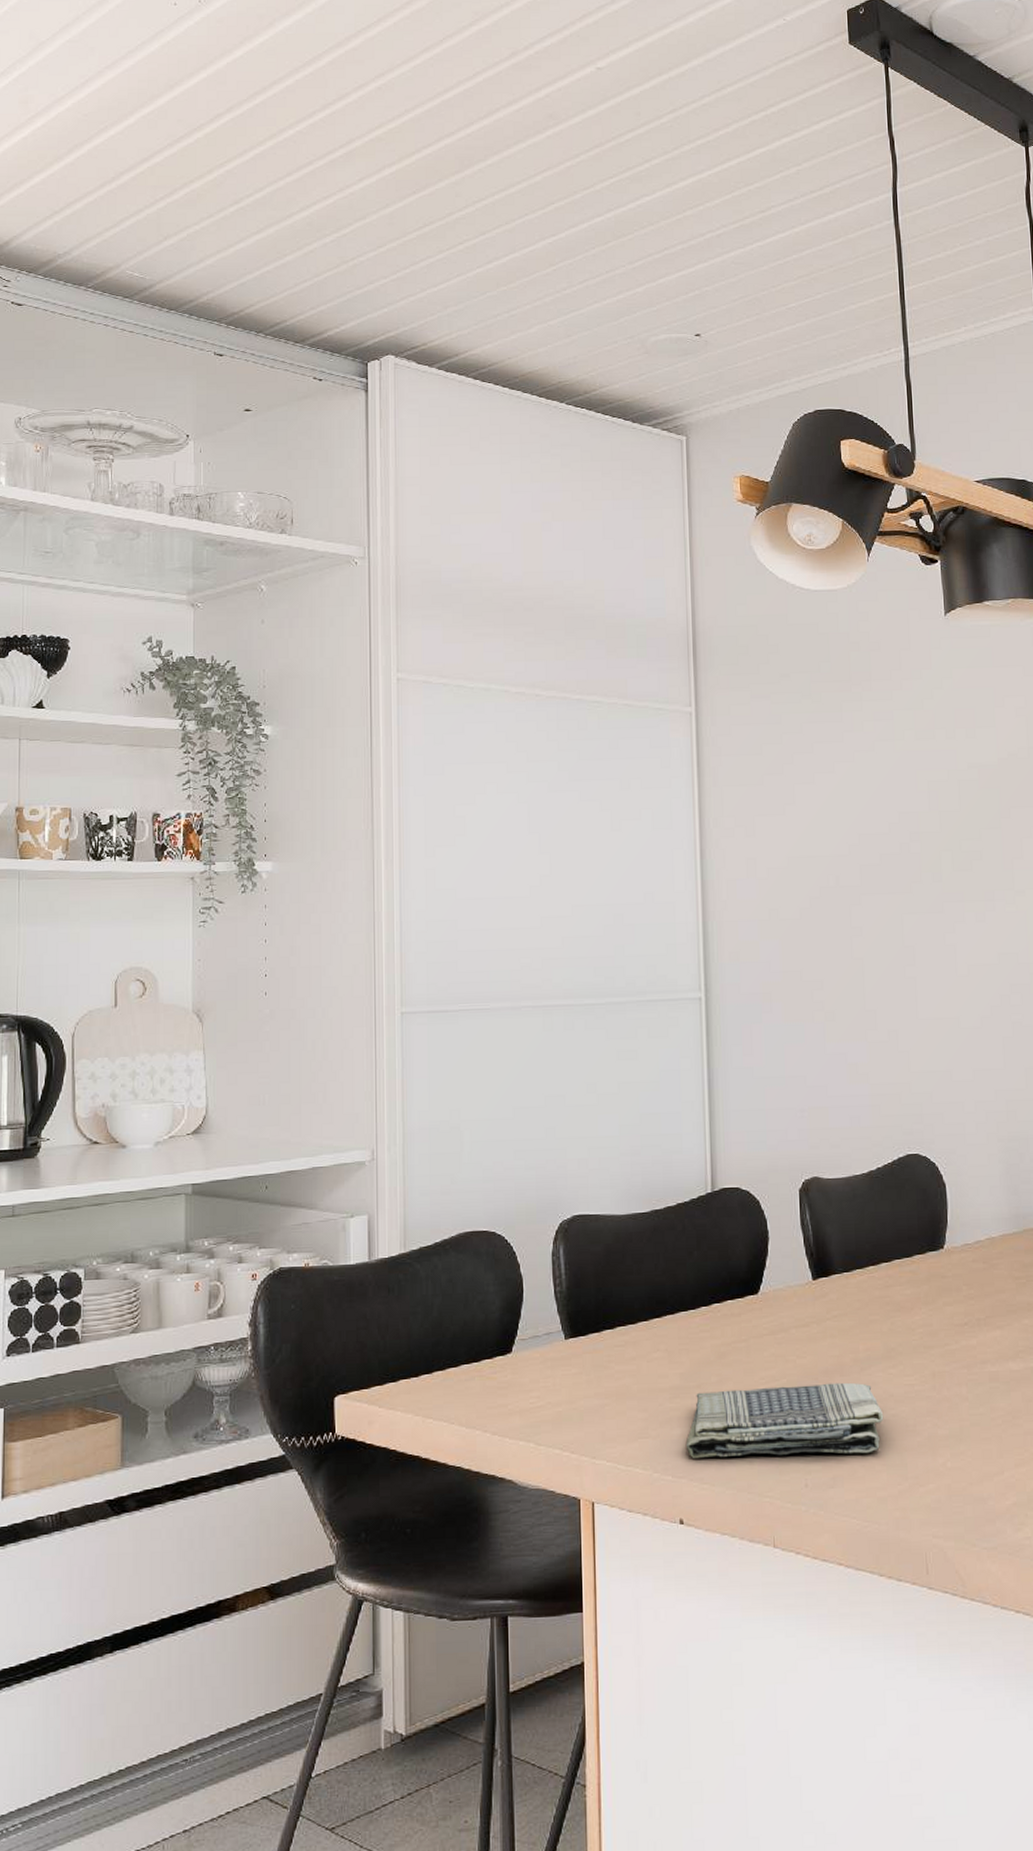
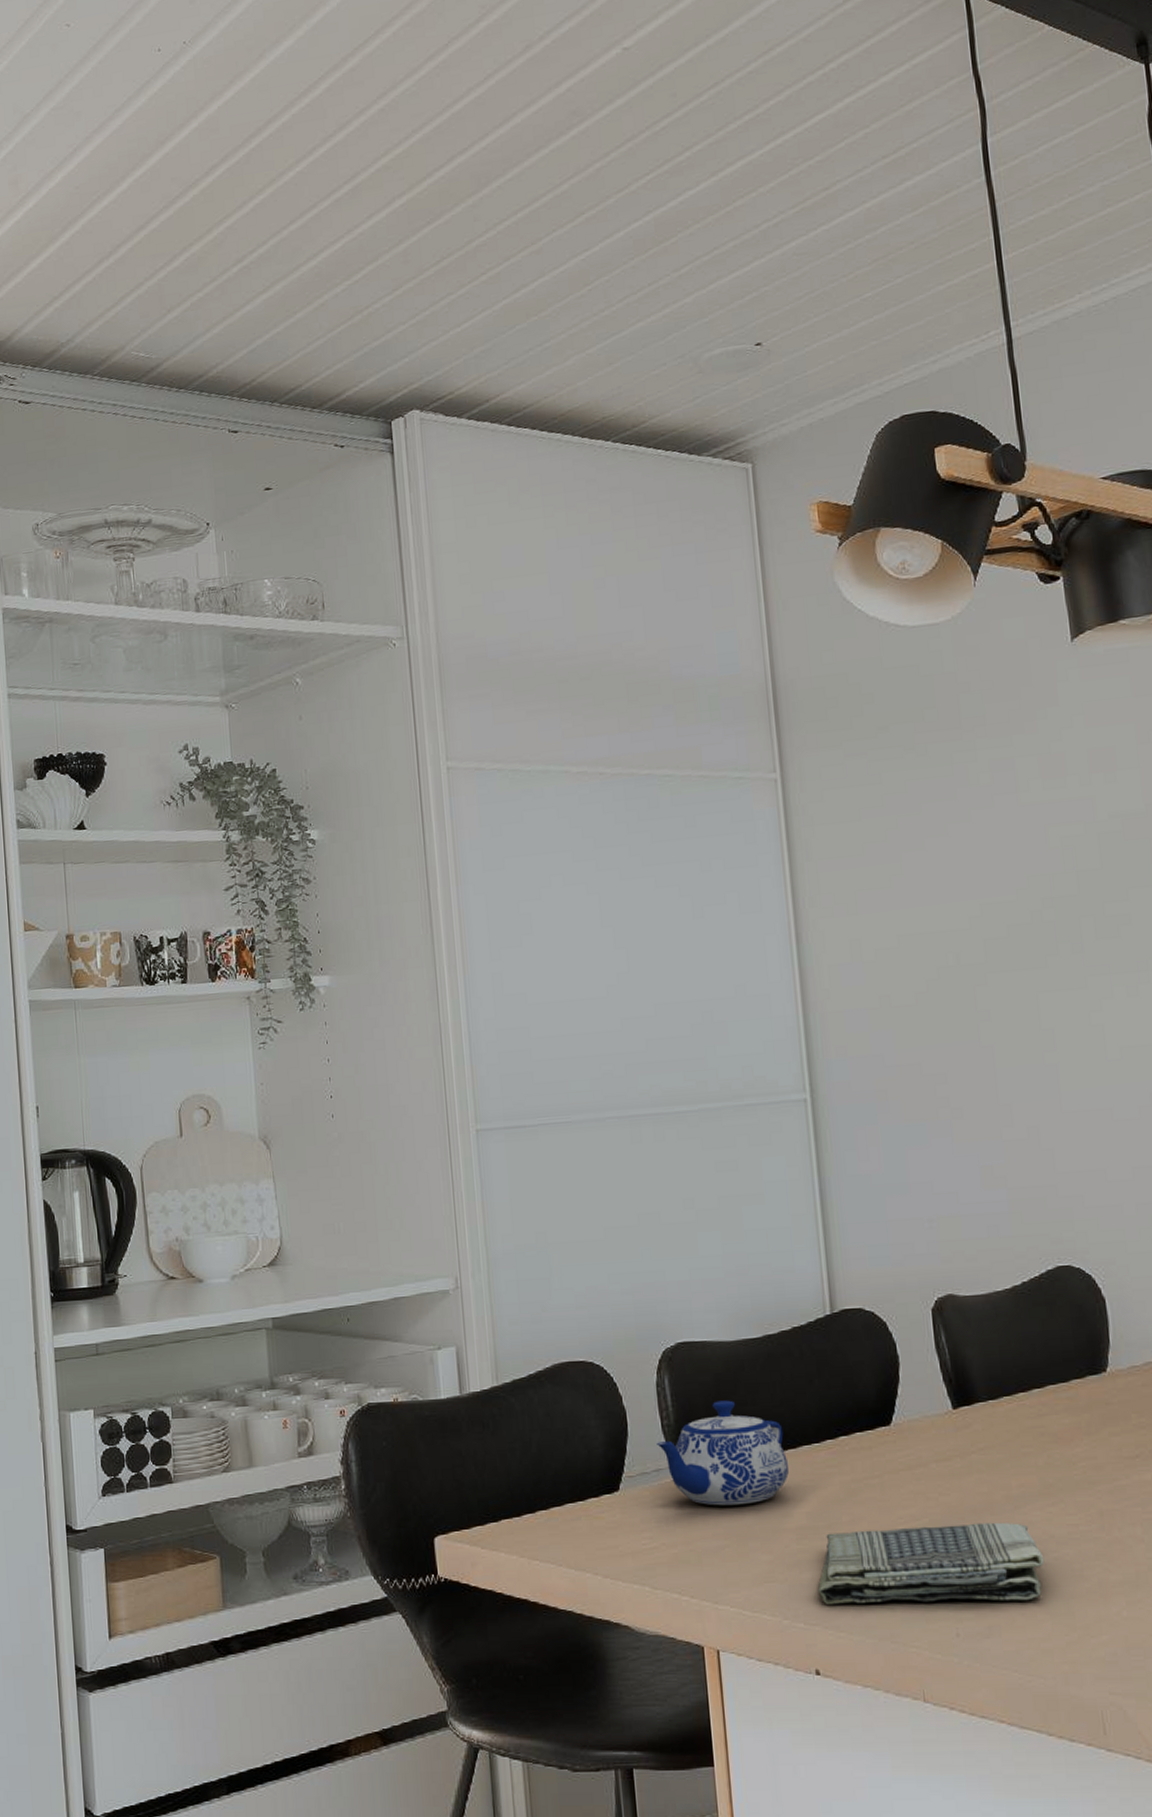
teapot: none [549,1269,667,1367] -> present [657,1400,790,1506]

